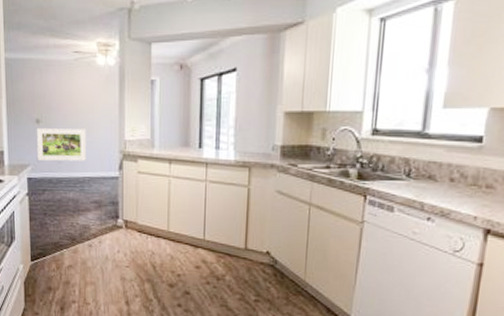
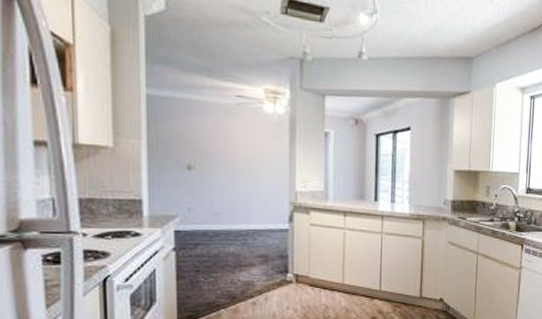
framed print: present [36,128,87,162] -> none [187,175,251,213]

